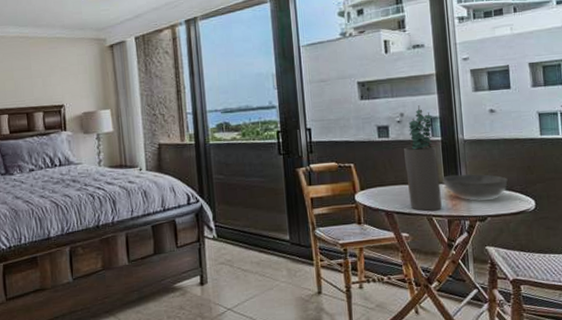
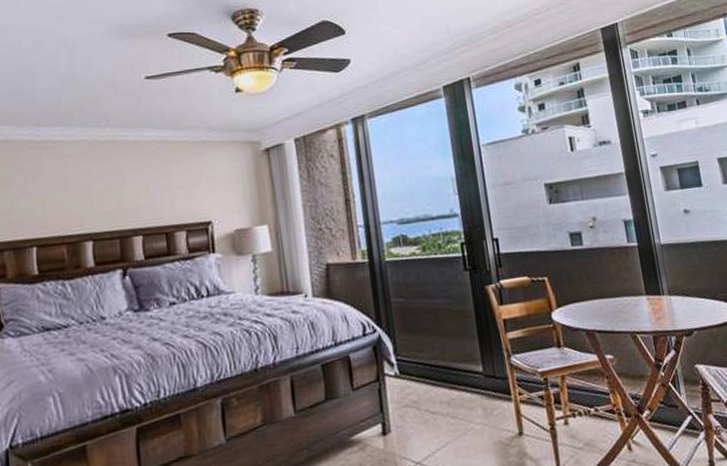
vase: present [404,105,442,212] -> none [600,208,645,328]
bowl: present [442,174,508,201] -> none [642,282,711,313]

